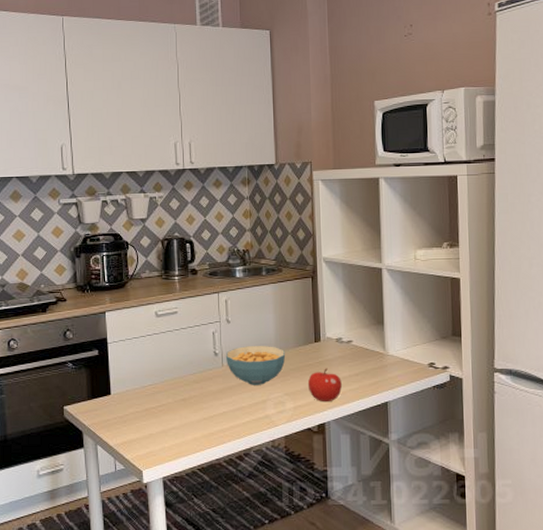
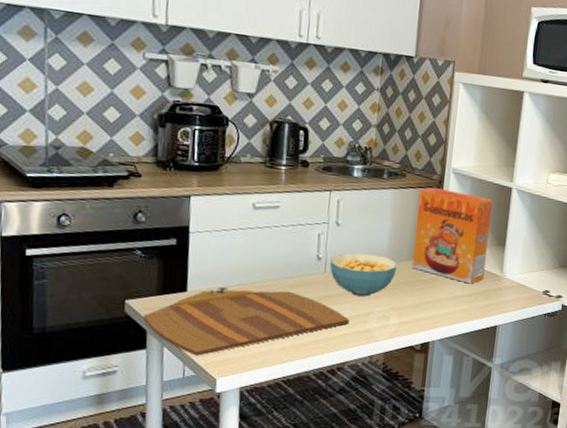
cutting board: none [78,386,250,451] -> present [142,287,350,356]
cereal box: none [296,277,368,364] -> present [412,187,493,284]
fruit: present [307,368,342,403] -> none [416,285,453,321]

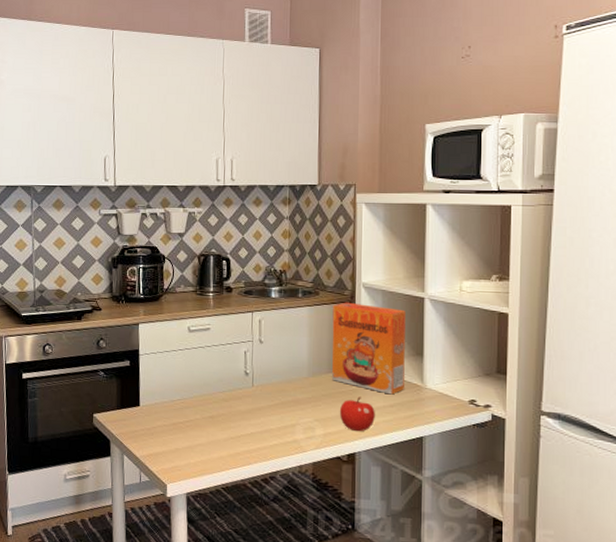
cutting board: present [142,287,350,356] -> none [107,402,278,463]
cereal bowl: present [329,253,398,297] -> none [256,368,318,409]
fruit: none [416,285,453,321] -> present [339,397,375,432]

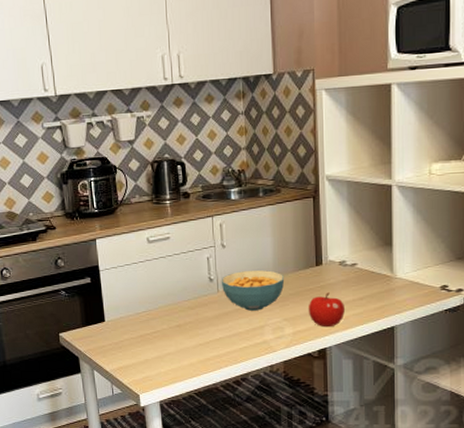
cereal bowl: none [256,368,318,409] -> present [221,270,285,311]
cereal box: present [332,302,406,395] -> none [296,197,373,288]

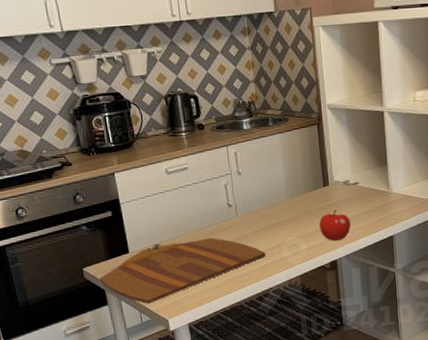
cutting board: none [74,312,247,376] -> present [99,237,266,304]
cereal bowl: present [221,270,285,311] -> none [239,193,297,232]

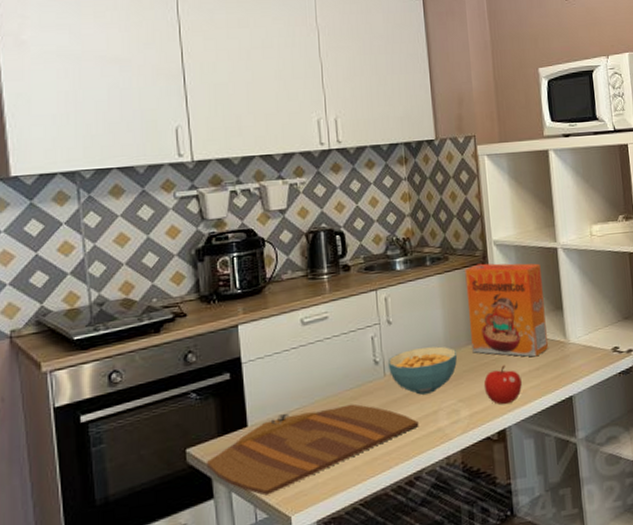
cereal bowl: none [239,193,297,232] -> present [387,346,458,395]
cereal box: none [302,124,373,204] -> present [465,263,548,357]

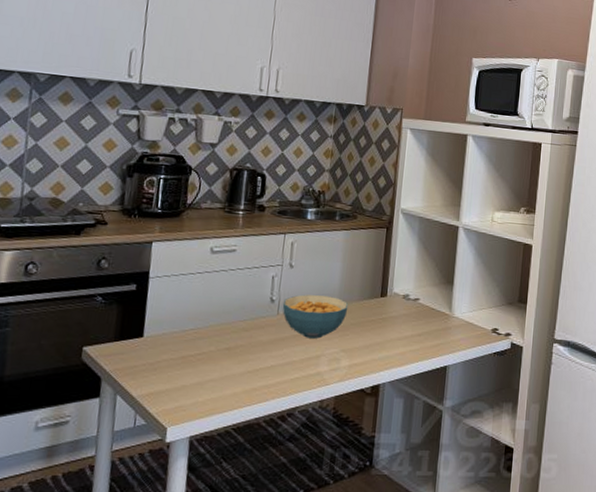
cutting board: present [206,403,419,496] -> none [98,332,301,404]
cereal box: present [465,263,548,357] -> none [363,227,440,323]
fruit: present [483,365,522,405] -> none [367,325,403,363]

